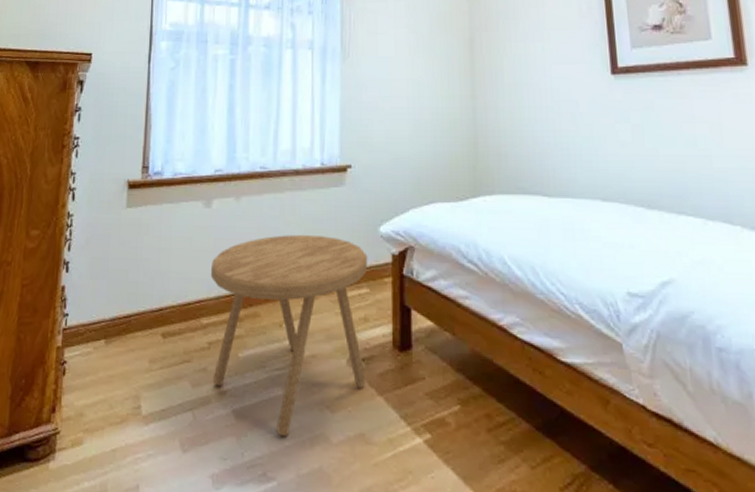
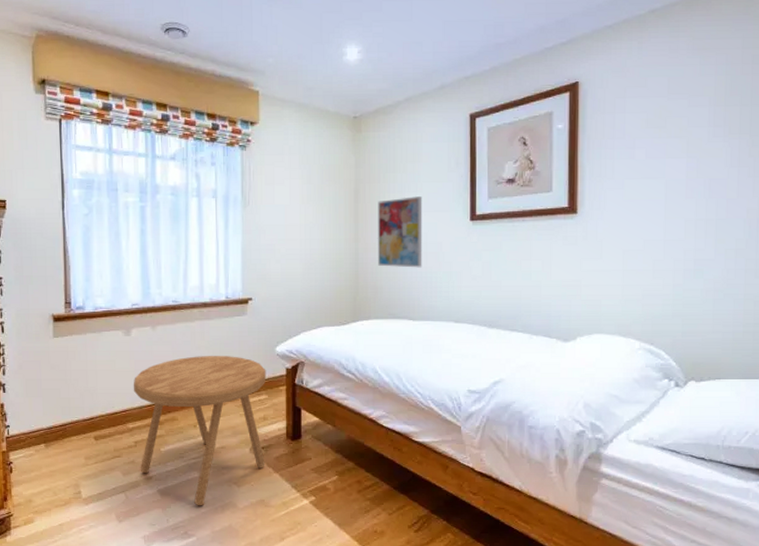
wall art: none [497,46,556,131] -> present [378,196,423,268]

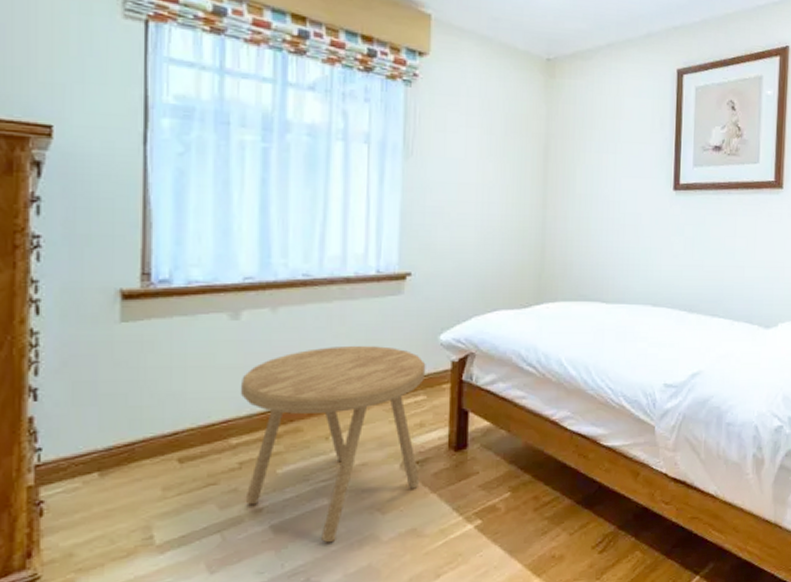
wall art: present [378,196,423,268] -> none [569,158,622,242]

